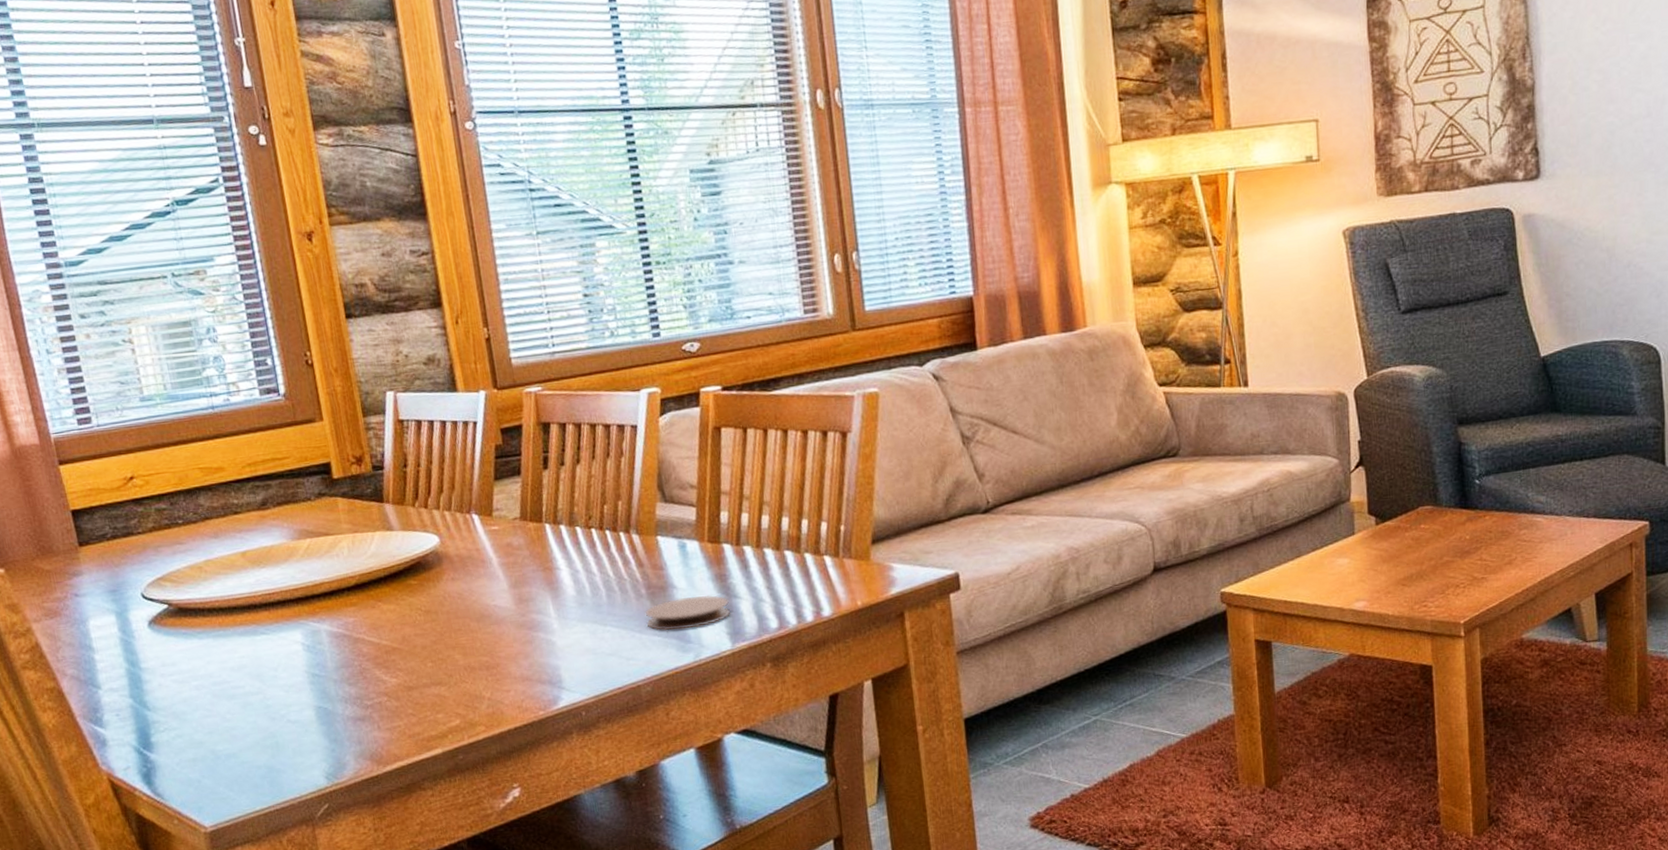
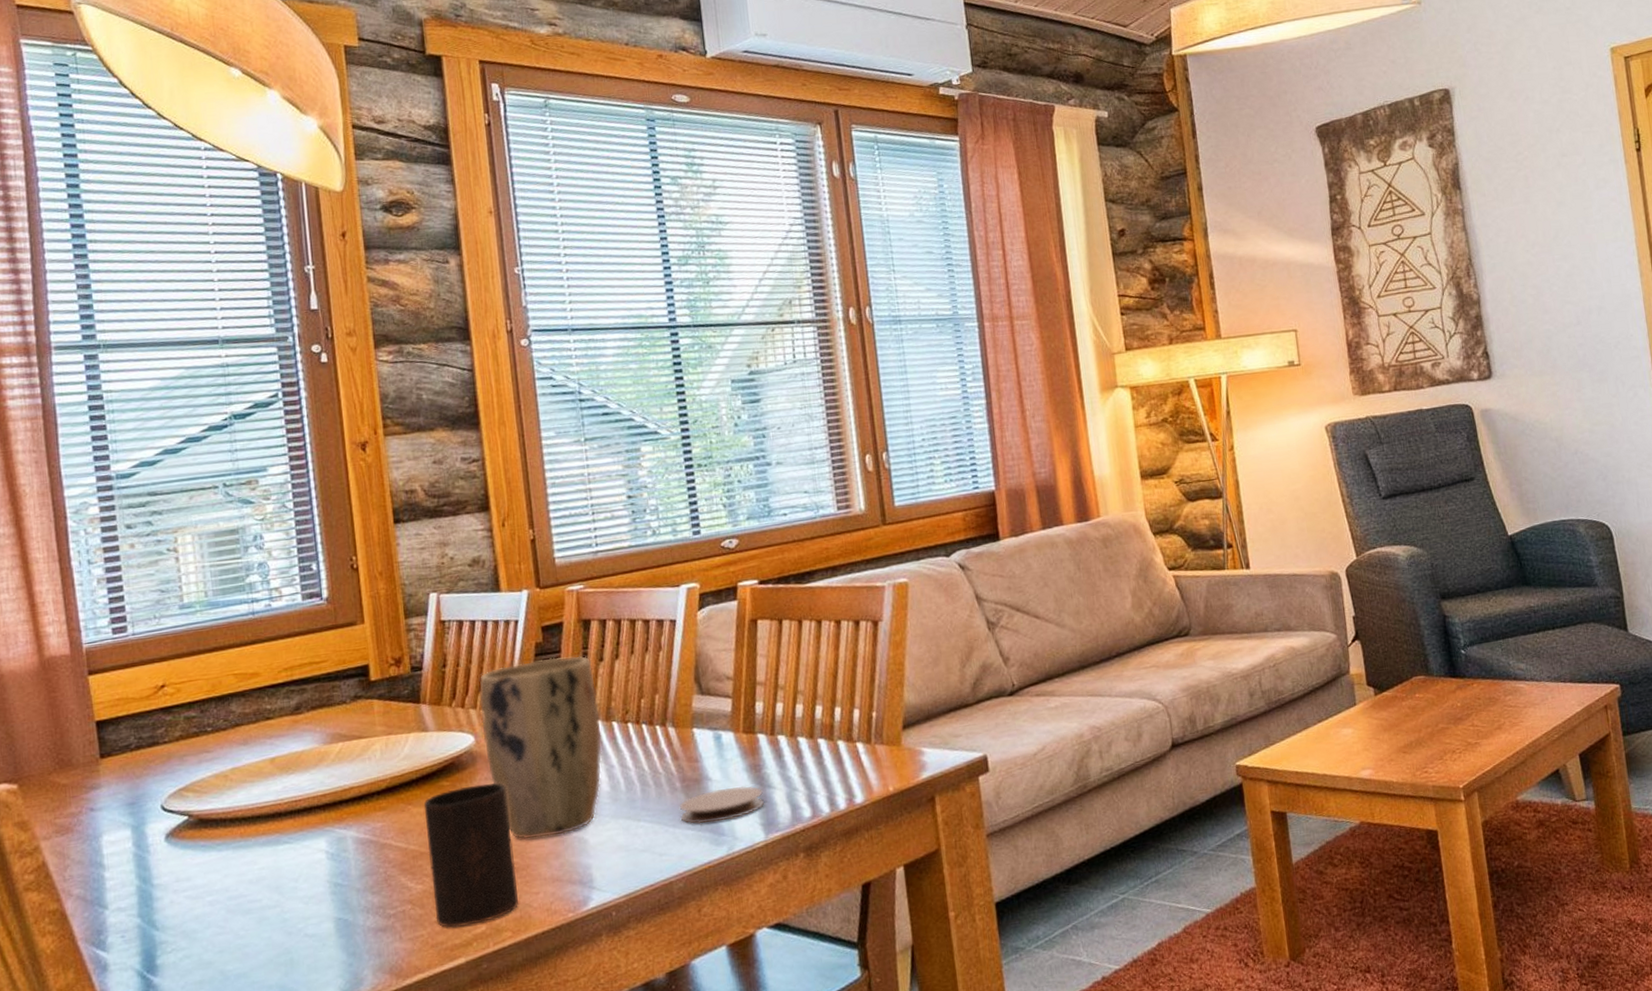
cup: none [393,582,490,720] -> present [423,781,518,928]
plant pot: none [440,459,567,640] -> present [478,655,602,840]

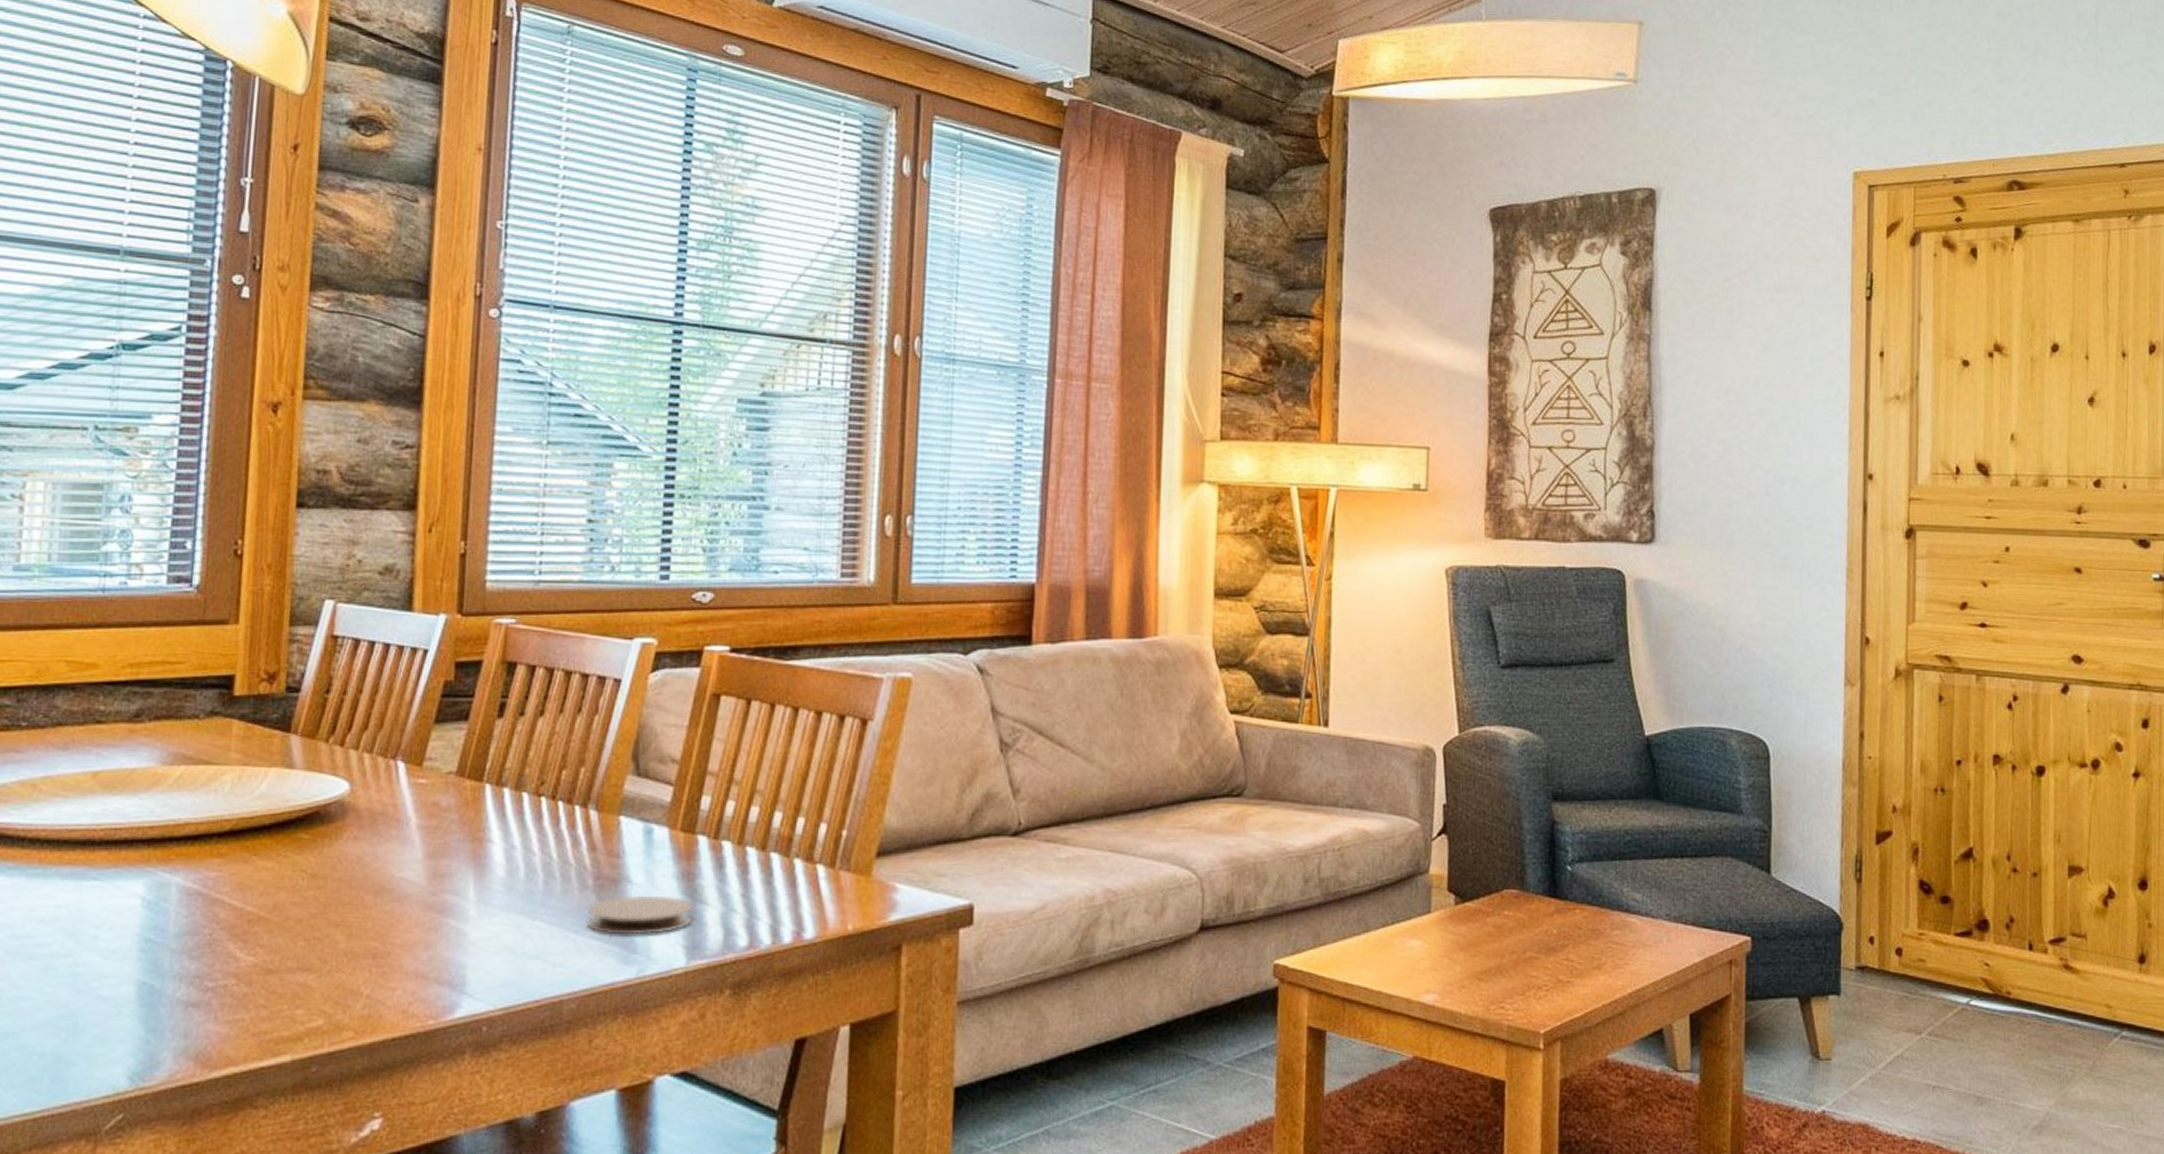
cup: present [423,781,518,928] -> none [263,842,377,1016]
plant pot: present [478,655,602,840] -> none [360,701,510,923]

